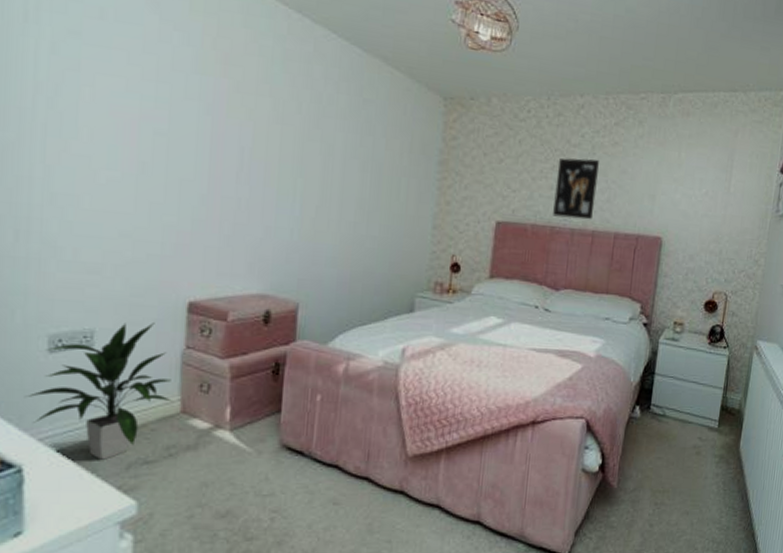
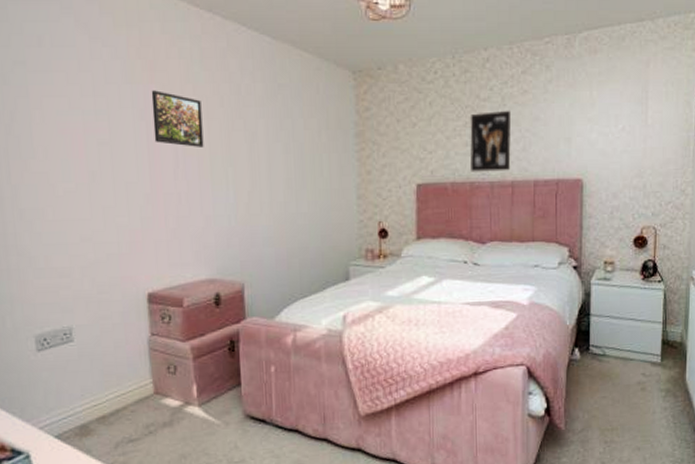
indoor plant: present [25,323,172,460] -> none [24,315,145,442]
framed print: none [219,85,277,153] -> present [151,90,204,147]

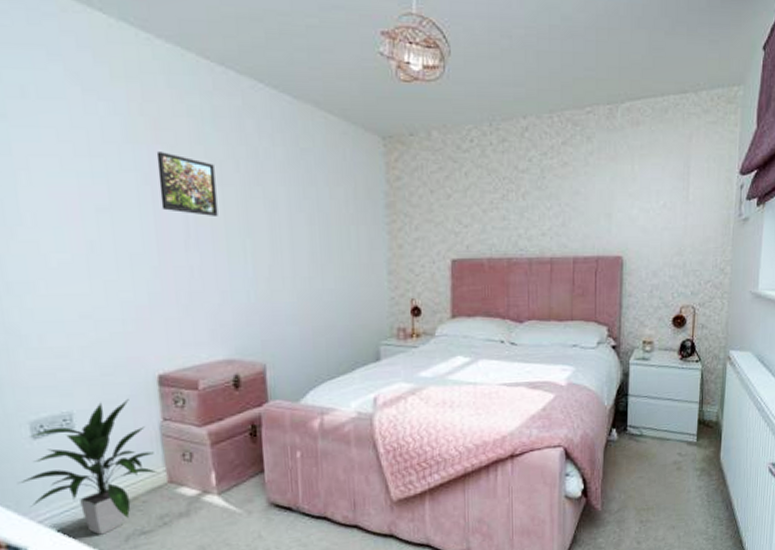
indoor plant: none [24,315,145,442] -> present [18,399,158,535]
wall art: present [470,110,511,172] -> none [507,182,550,248]

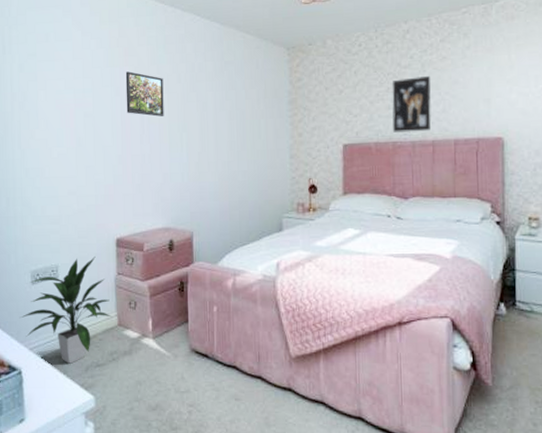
wall art: none [507,182,550,248] -> present [392,75,432,133]

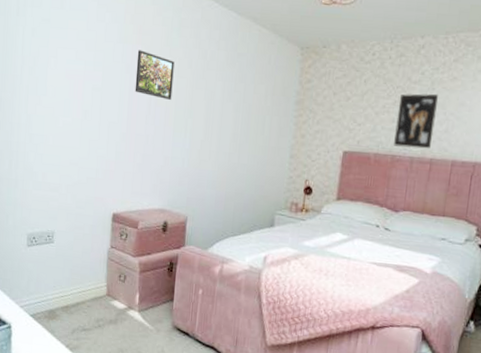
indoor plant: present [20,257,111,364] -> none [14,227,101,325]

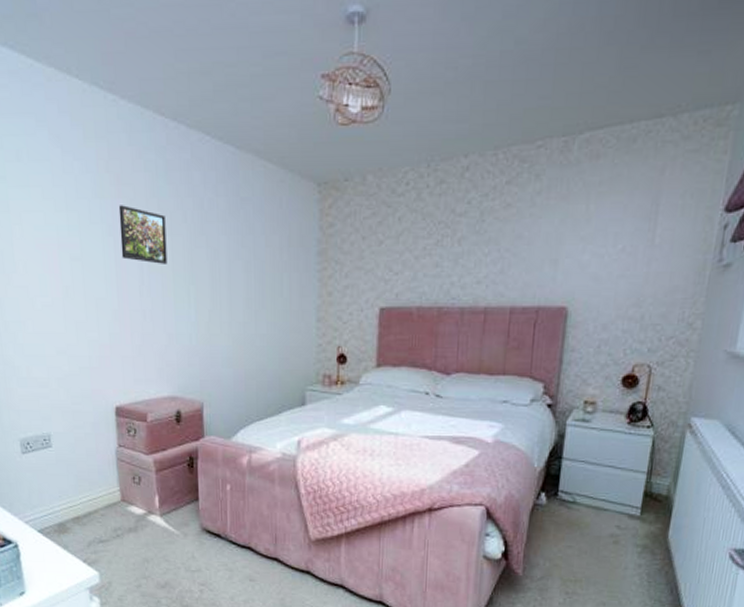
wall art: present [394,93,438,149] -> none [440,226,489,296]

